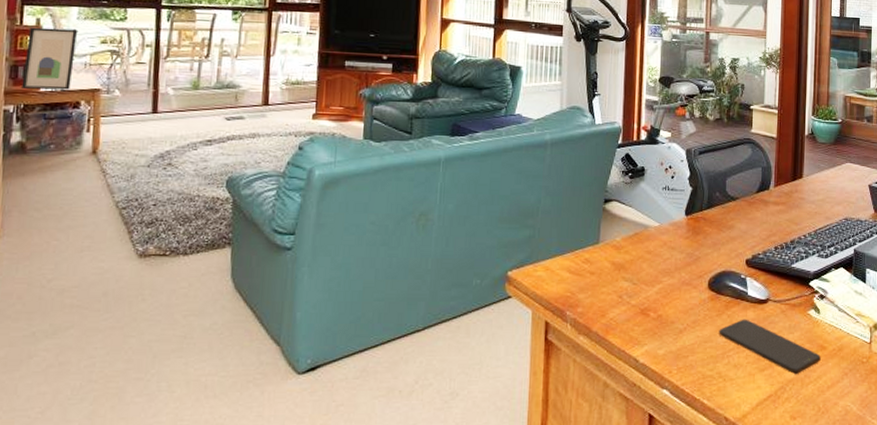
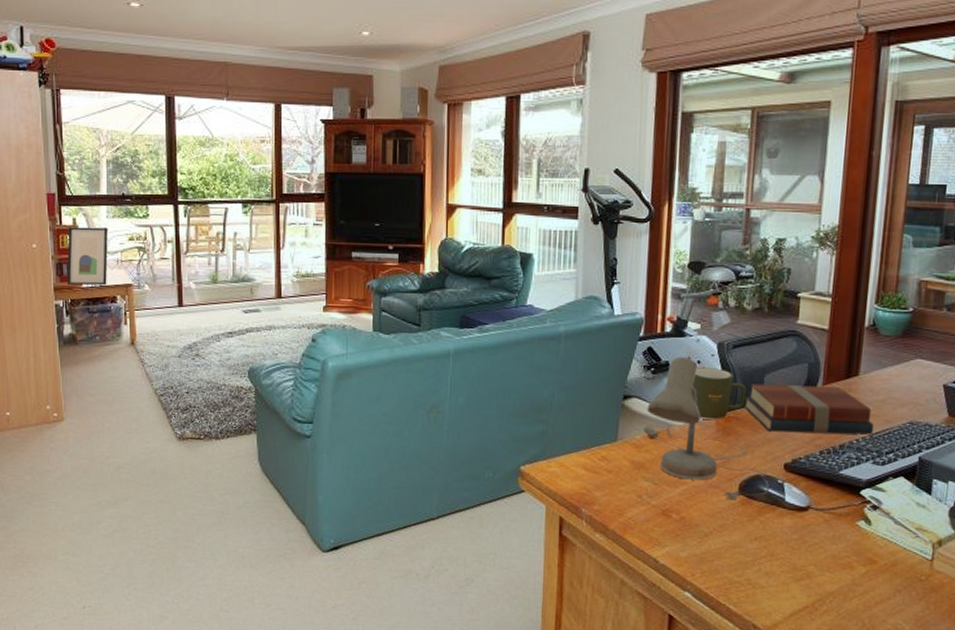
desk lamp: none [623,163,734,295] -> present [644,357,769,499]
mug: none [665,172,712,222] -> present [692,368,747,421]
books: none [710,186,818,231] -> present [744,384,874,435]
smartphone: present [719,319,821,374] -> none [749,526,869,587]

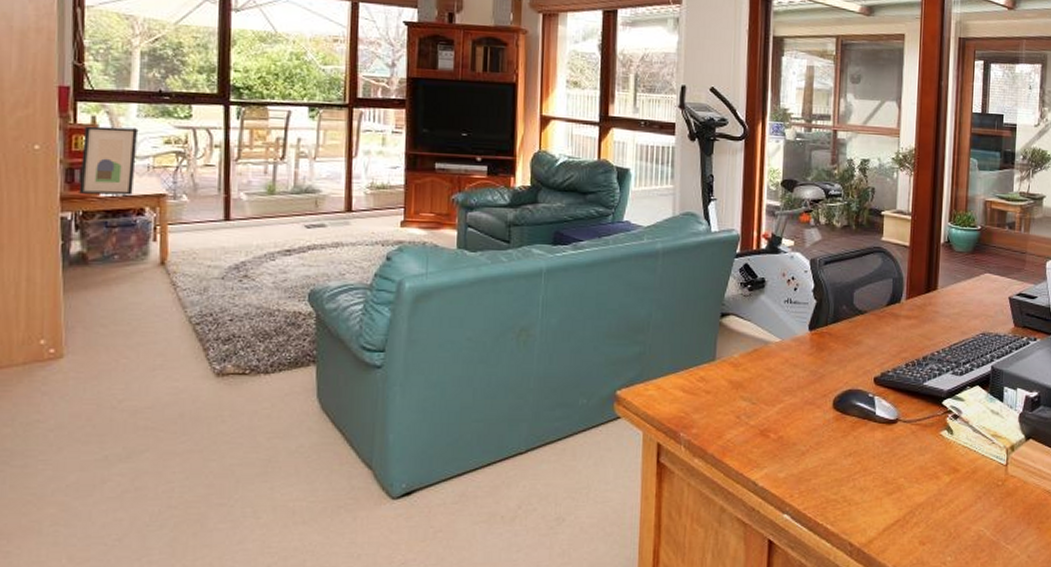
desk lamp: present [644,357,769,499] -> none [741,274,861,415]
mug: present [692,368,747,421] -> none [787,284,838,337]
books: present [744,384,874,435] -> none [836,299,952,347]

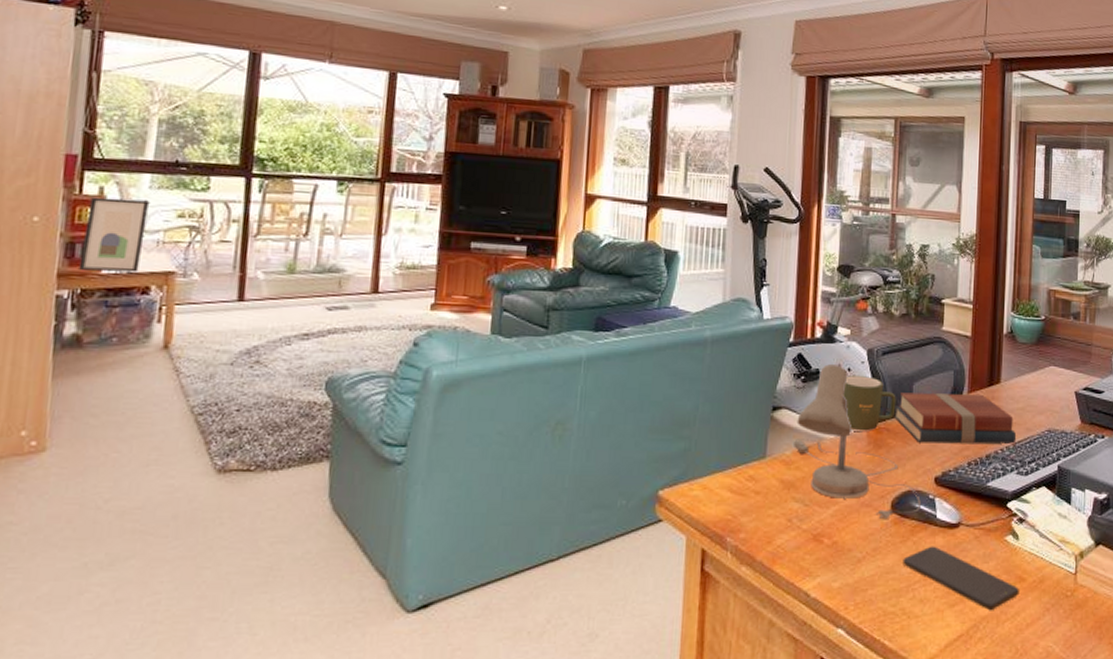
desk lamp: none [741,274,861,415] -> present [794,364,921,519]
mug: none [787,284,838,337] -> present [843,376,896,433]
books: none [836,299,952,347] -> present [894,392,1017,444]
smartphone: none [844,440,953,498] -> present [903,546,1019,610]

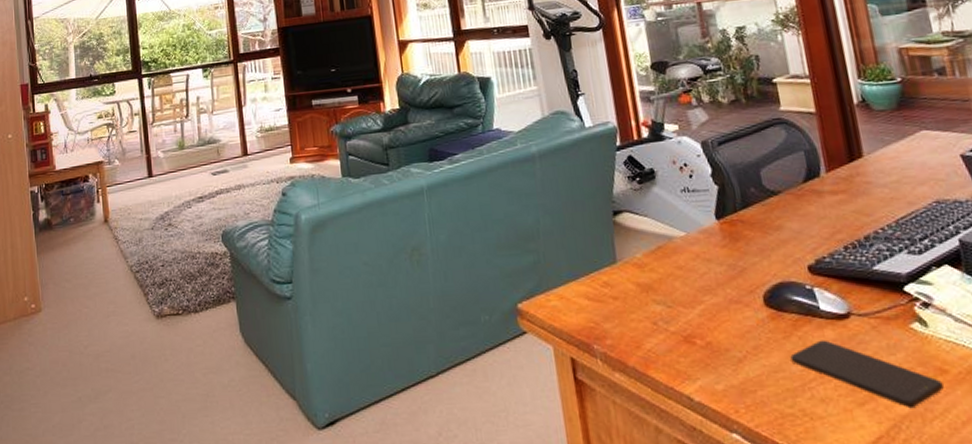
picture frame: present [79,197,150,273] -> none [40,108,79,170]
desk lamp: present [794,364,921,519] -> none [641,161,799,315]
mug: present [843,376,896,433] -> none [683,169,747,227]
books: present [894,392,1017,444] -> none [744,172,898,231]

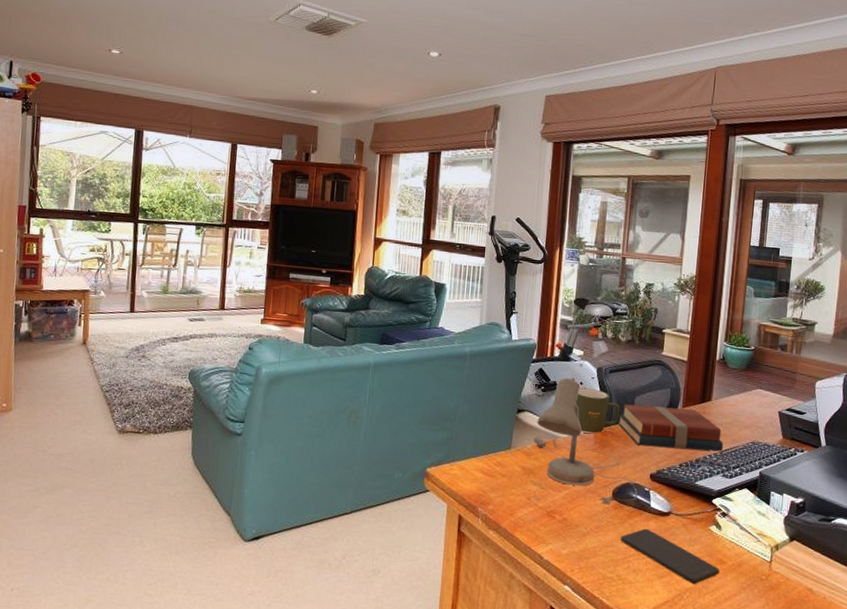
desk lamp: none [641,161,799,315] -> present [534,378,638,504]
mug: none [683,169,747,227] -> present [575,388,620,435]
books: none [744,172,898,231] -> present [618,404,724,452]

